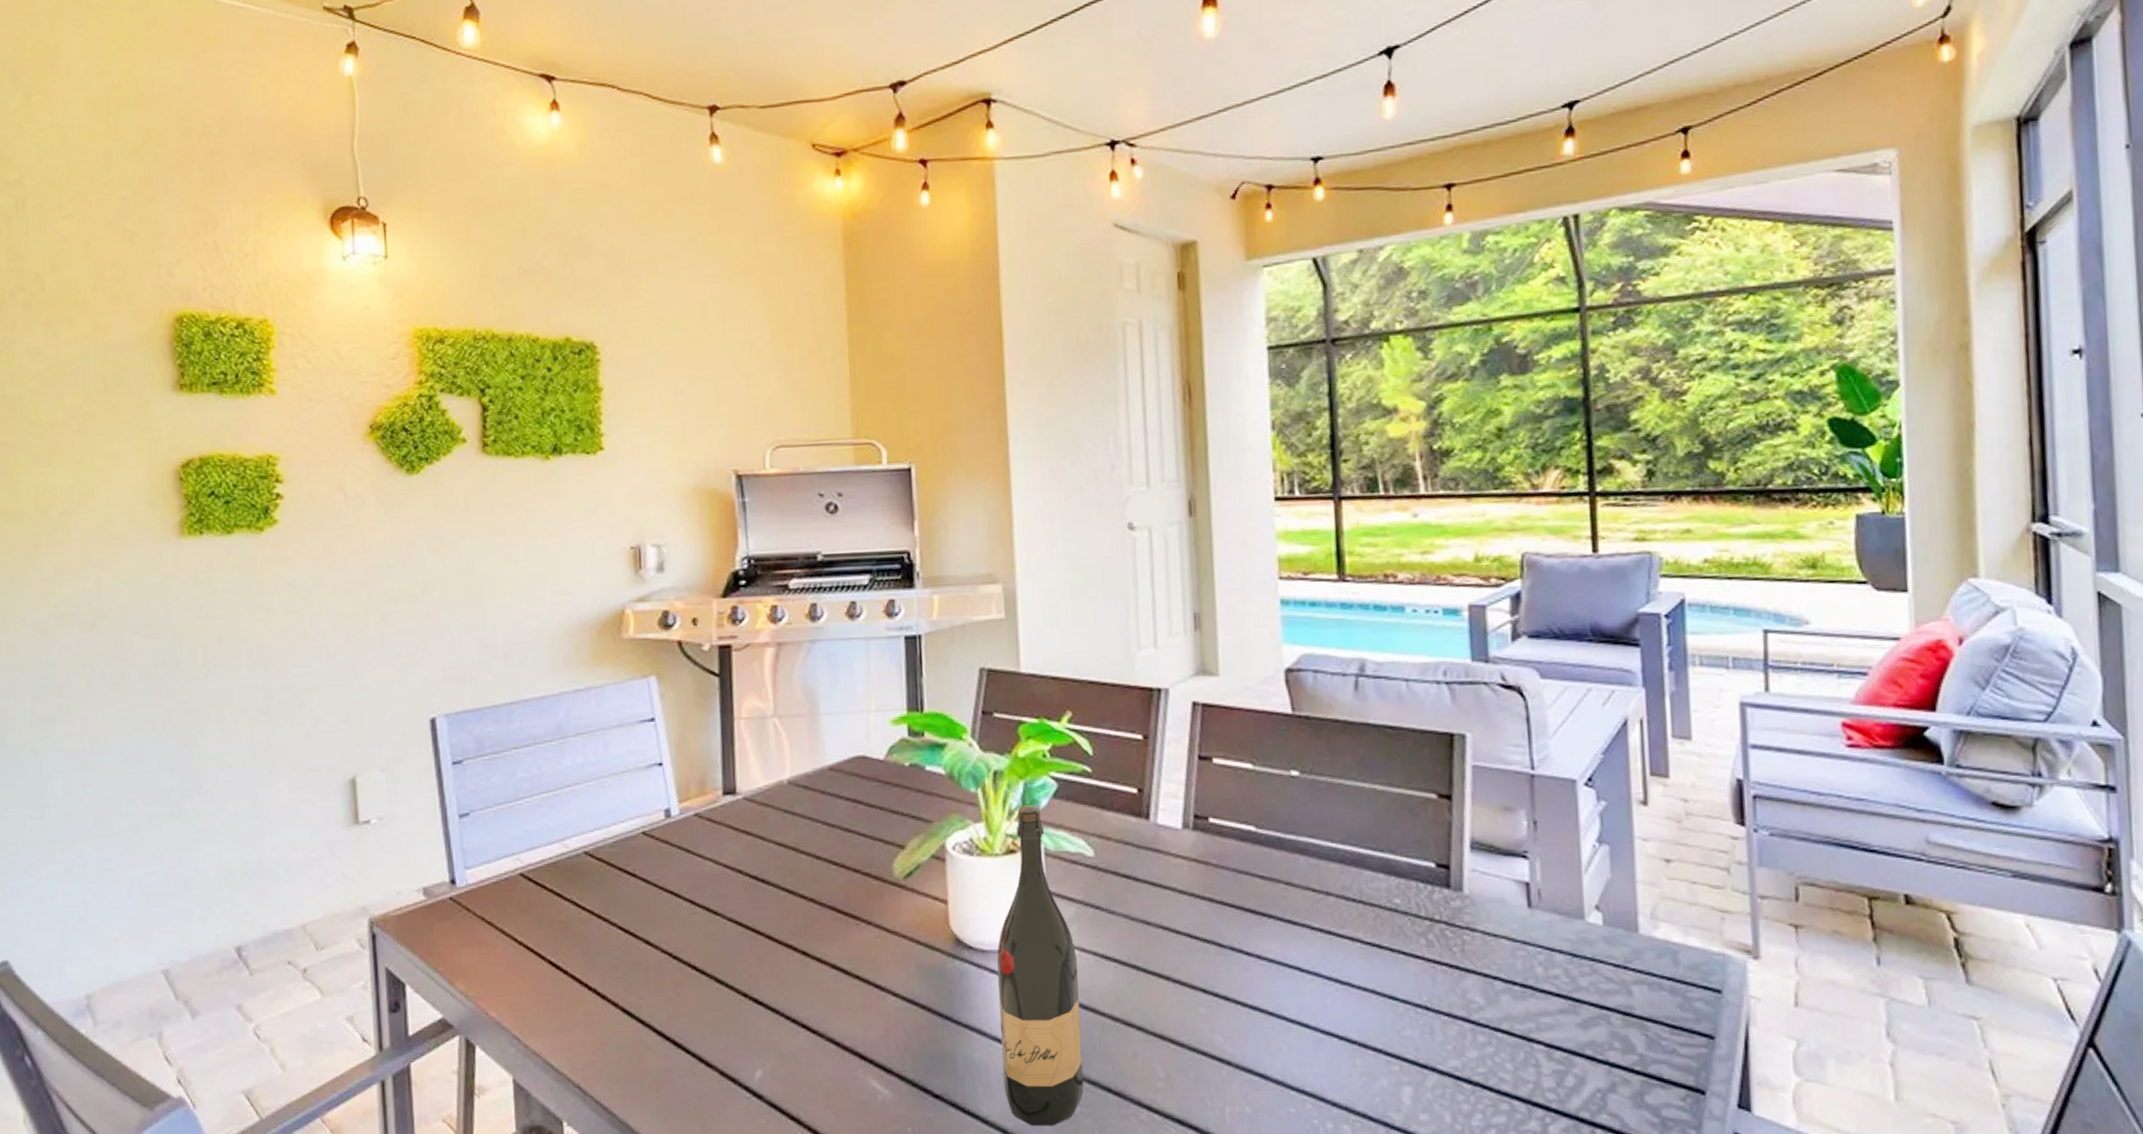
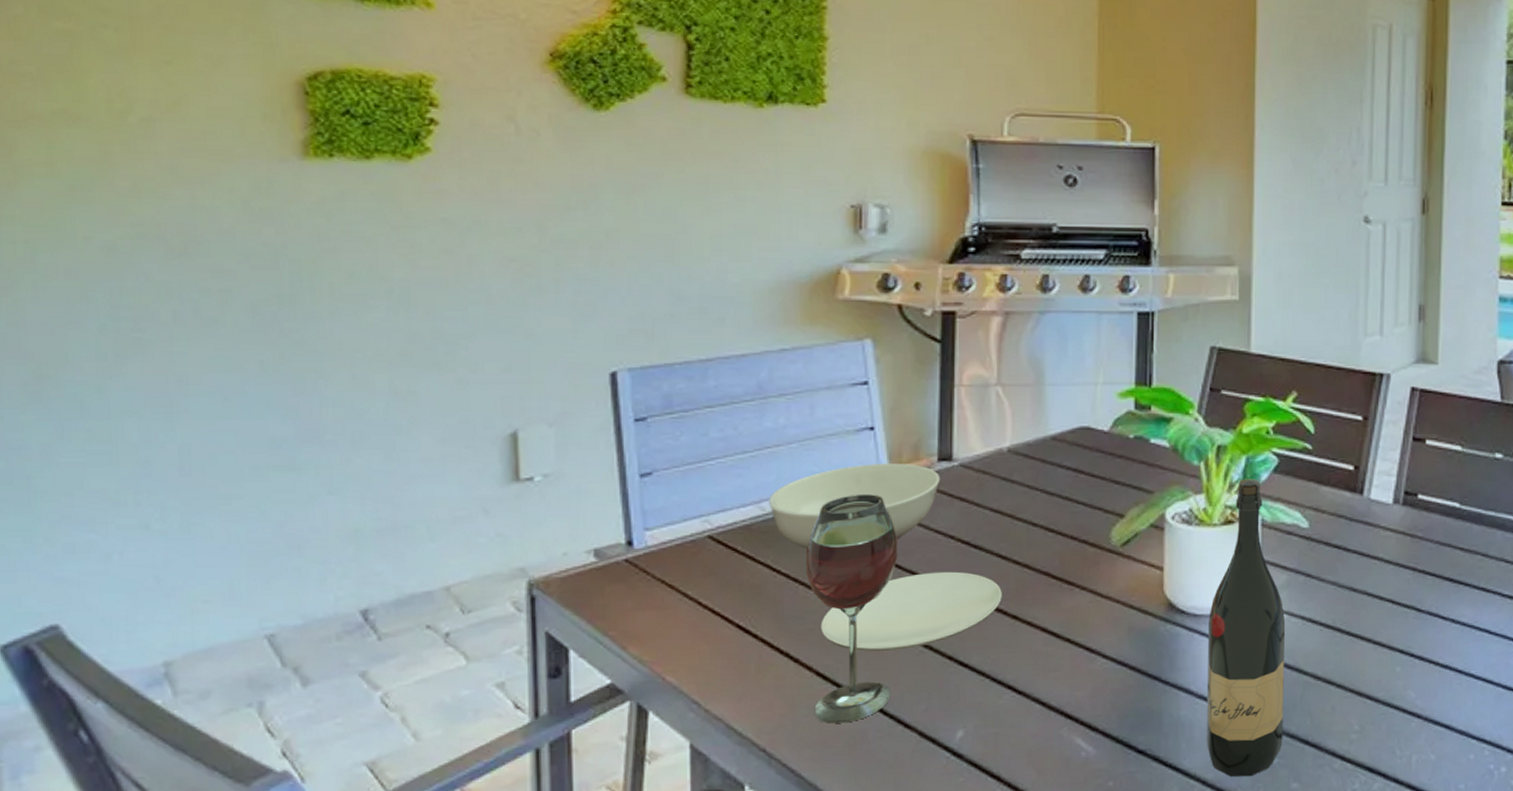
bowl: none [571,798,726,886] -> present [769,463,940,549]
wineglass: none [607,829,691,1061] -> present [806,493,898,724]
plate: none [623,906,791,989] -> present [820,571,1002,652]

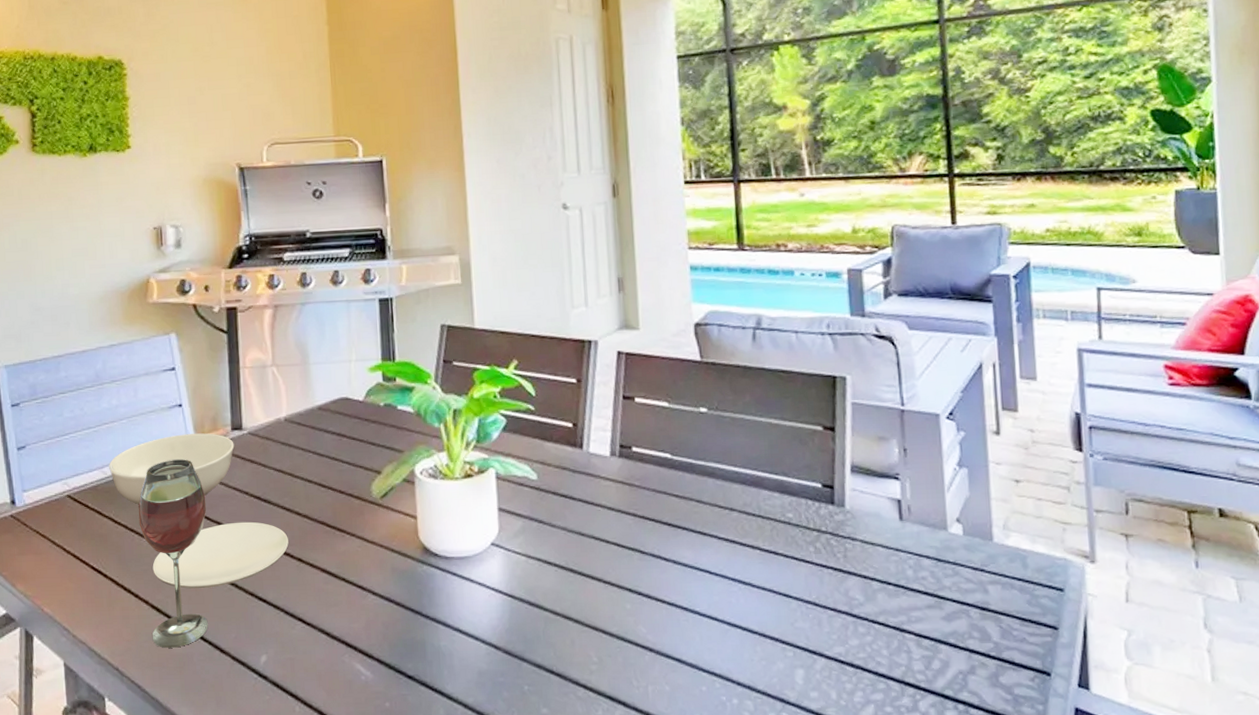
wine bottle: present [1206,479,1286,777] -> none [458,437,531,702]

